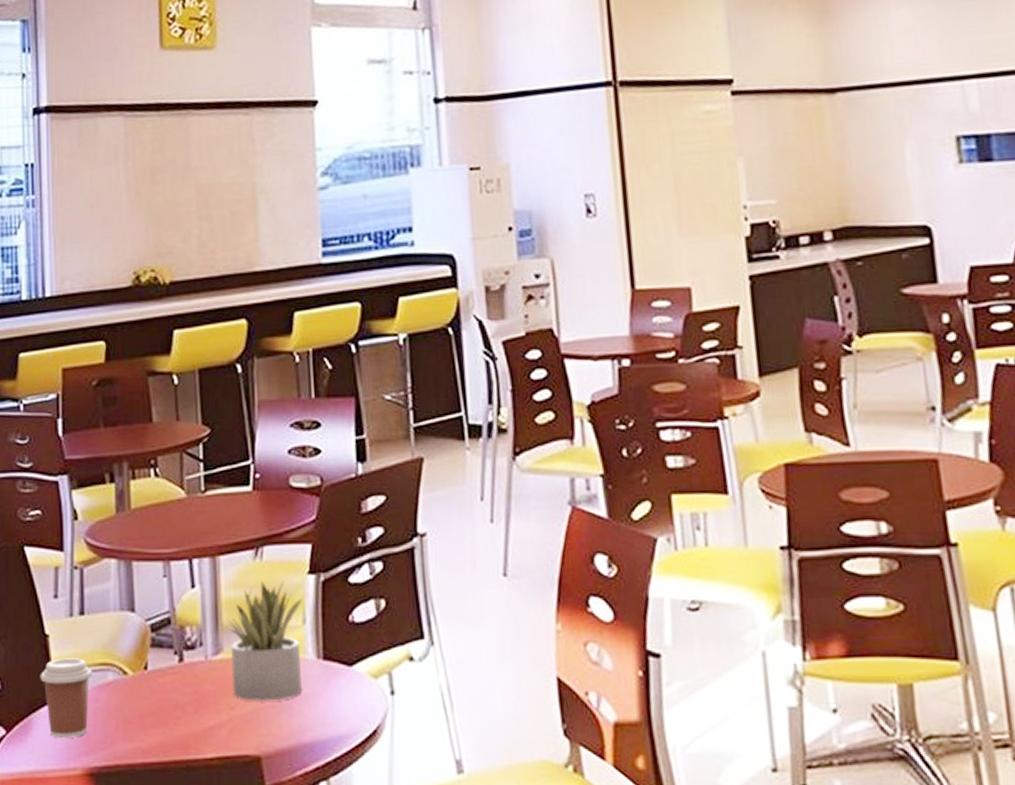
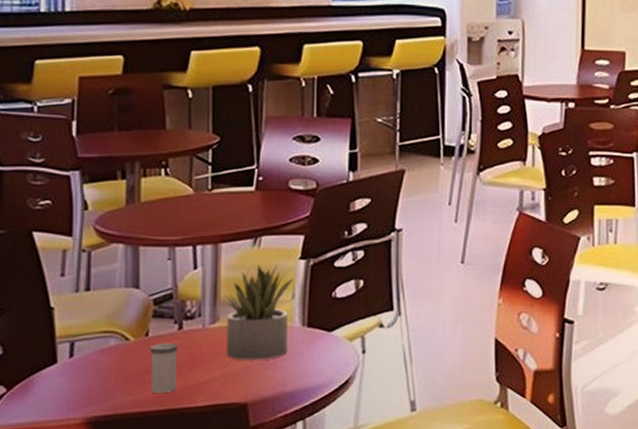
coffee cup: present [40,658,93,739] -> none [43,327,96,395]
salt shaker: none [149,678,181,741] -> present [150,343,178,394]

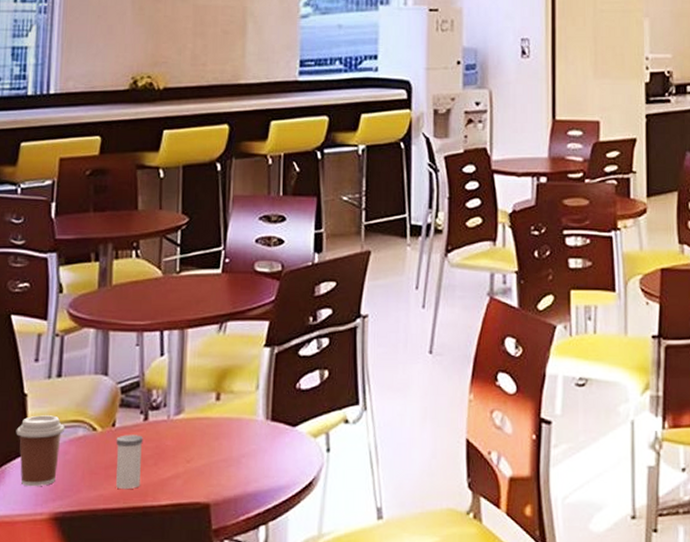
coffee cup: none [43,327,96,395] -> present [16,415,66,487]
succulent plant: present [222,264,293,360] -> none [187,352,258,456]

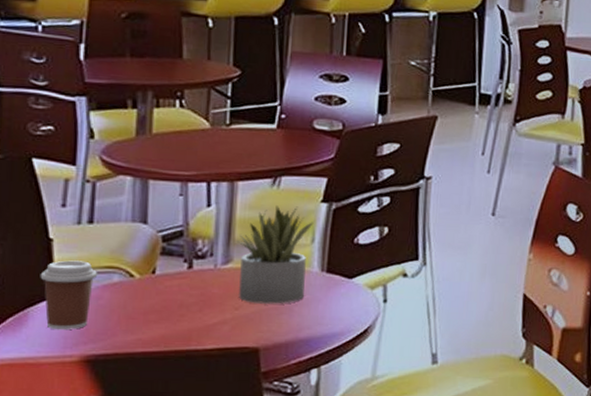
salt shaker: present [116,435,143,490] -> none [156,282,187,334]
succulent plant: none [187,352,258,456] -> present [237,205,314,304]

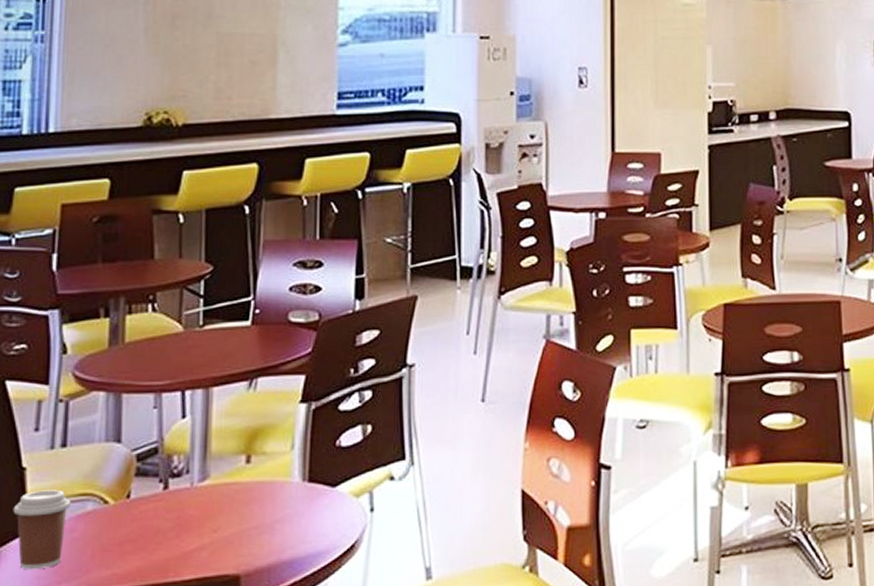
succulent plant: present [237,205,314,304] -> none [213,410,293,524]

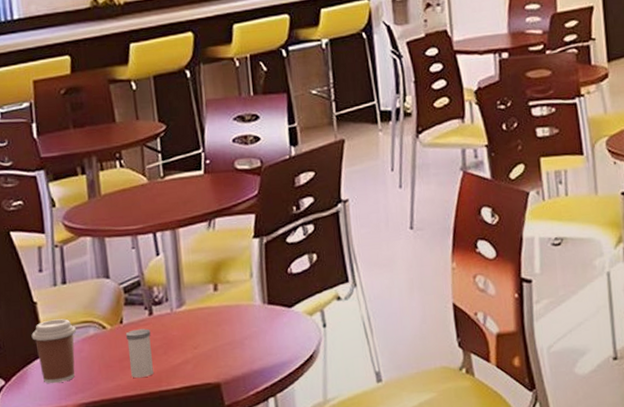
salt shaker: none [131,505,163,567] -> present [125,328,153,378]

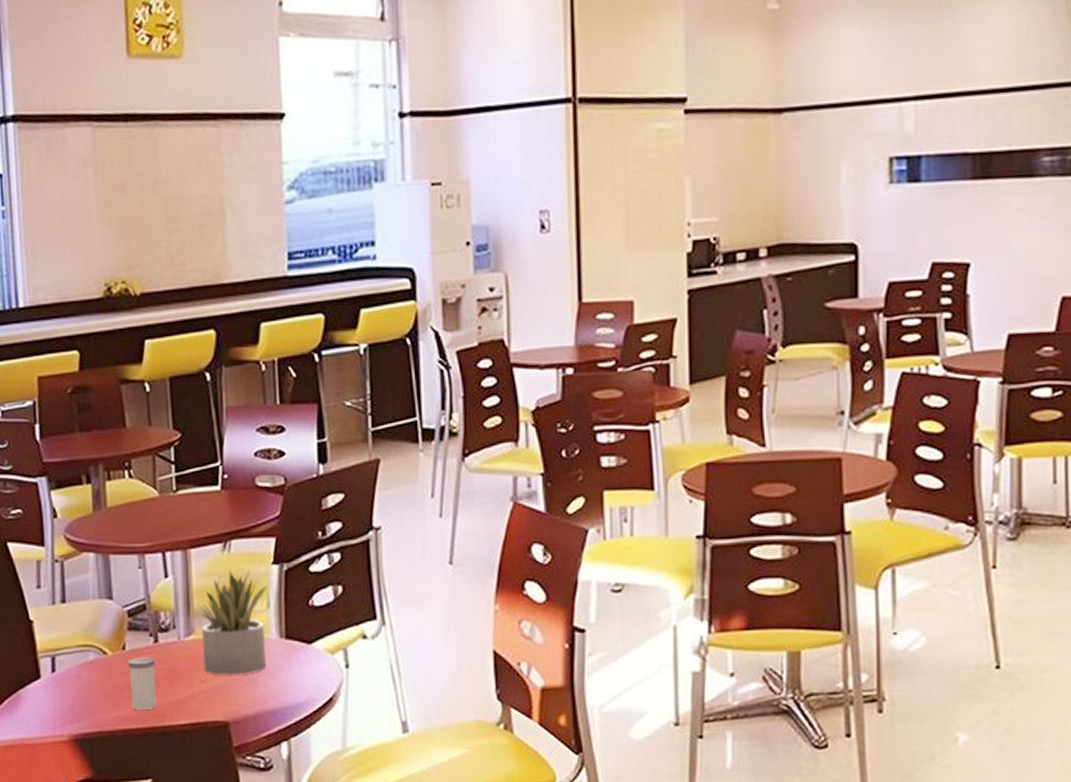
coffee cup: present [31,319,77,384] -> none [26,641,76,711]
succulent plant: none [186,245,252,341] -> present [196,570,267,675]

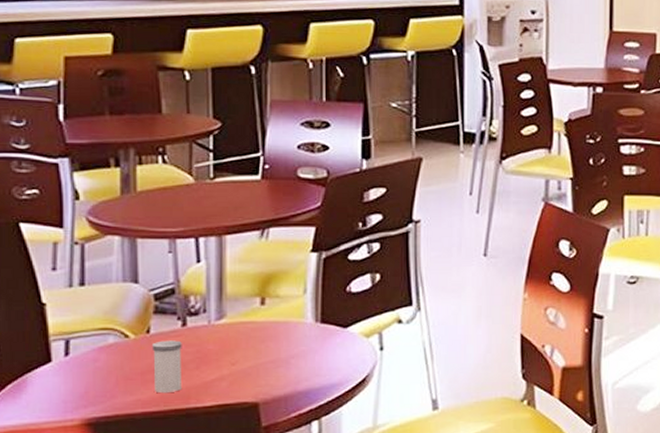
succulent plant: present [196,570,267,675] -> none [229,257,305,358]

